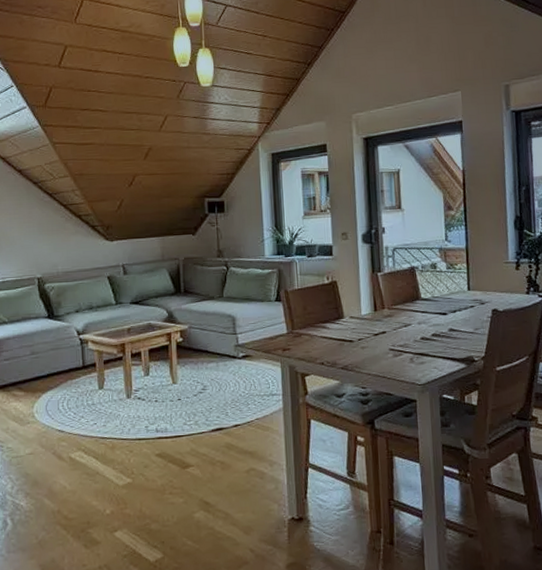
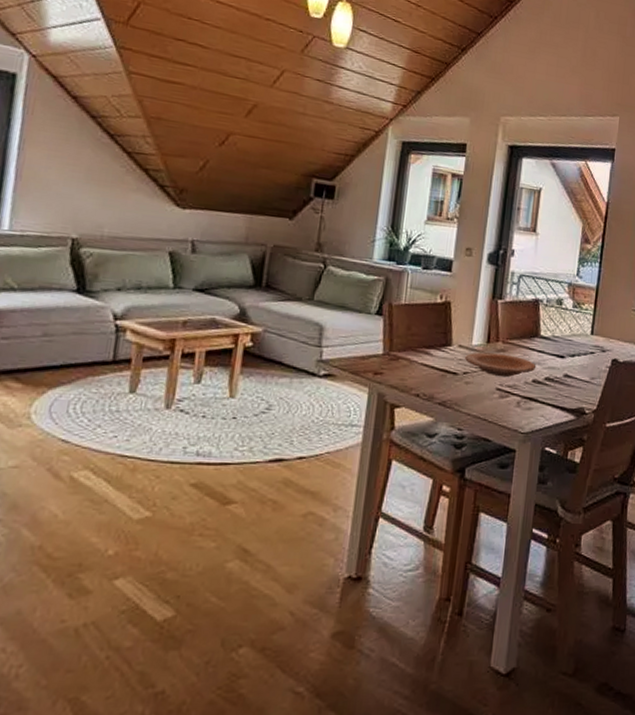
plate: none [357,318,422,338] -> present [465,352,537,377]

